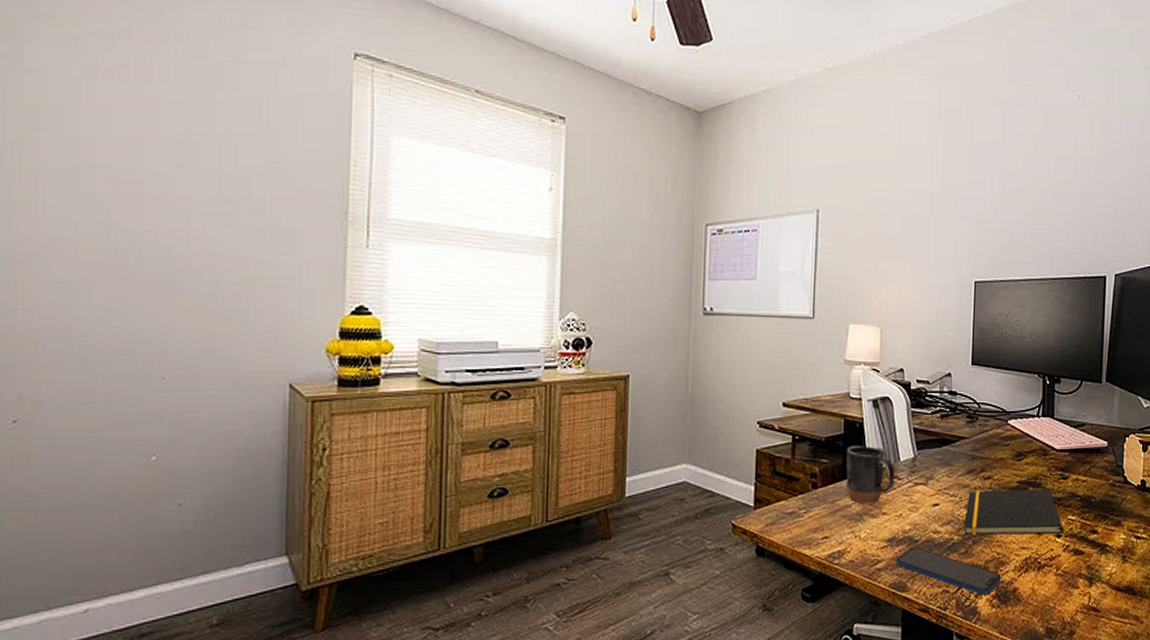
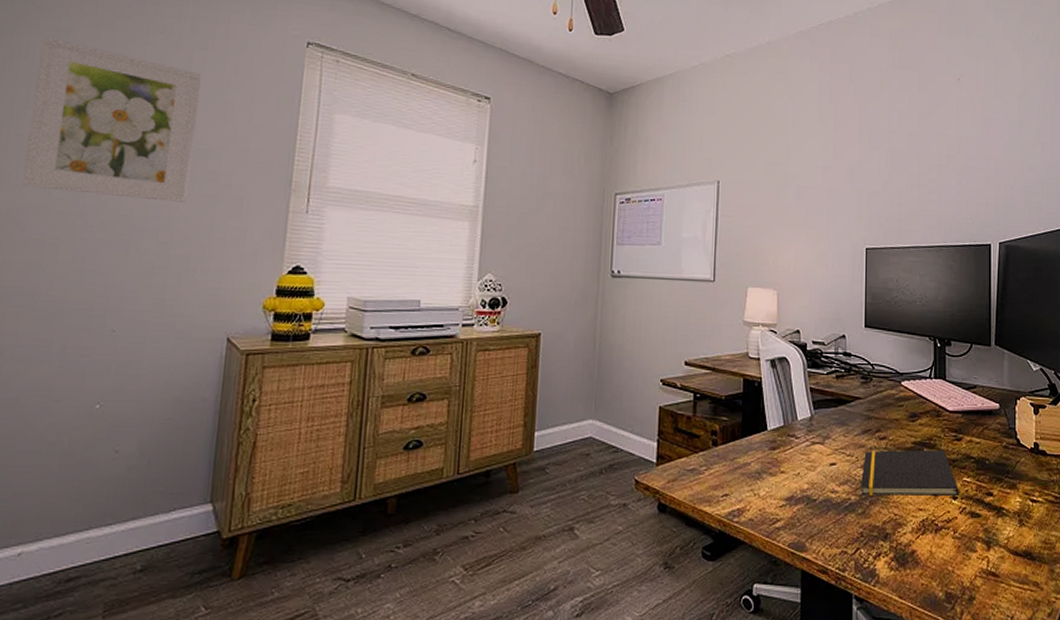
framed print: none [43,45,235,237] -> present [22,35,201,202]
mug: present [845,446,895,504] -> none [745,404,793,462]
smartphone: present [896,548,1001,595] -> none [795,507,898,557]

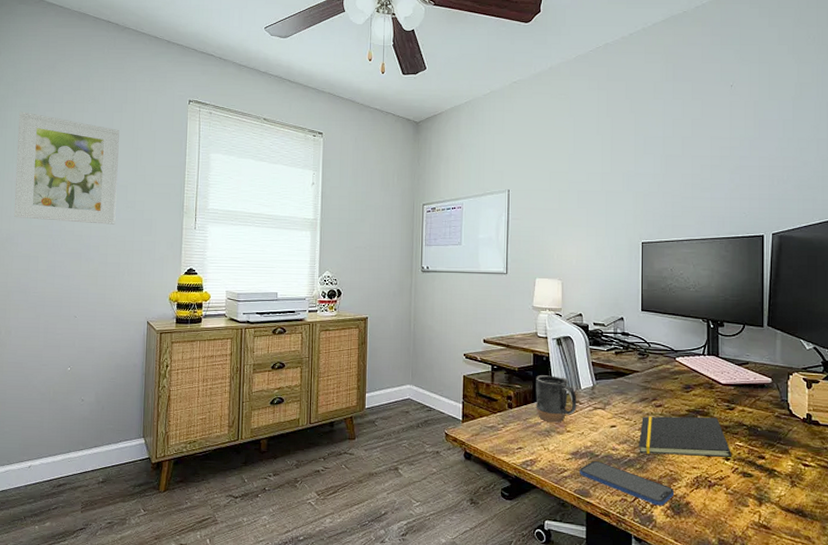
mug: none [745,404,793,462] -> present [535,375,577,423]
smartphone: none [795,507,898,557] -> present [580,461,674,506]

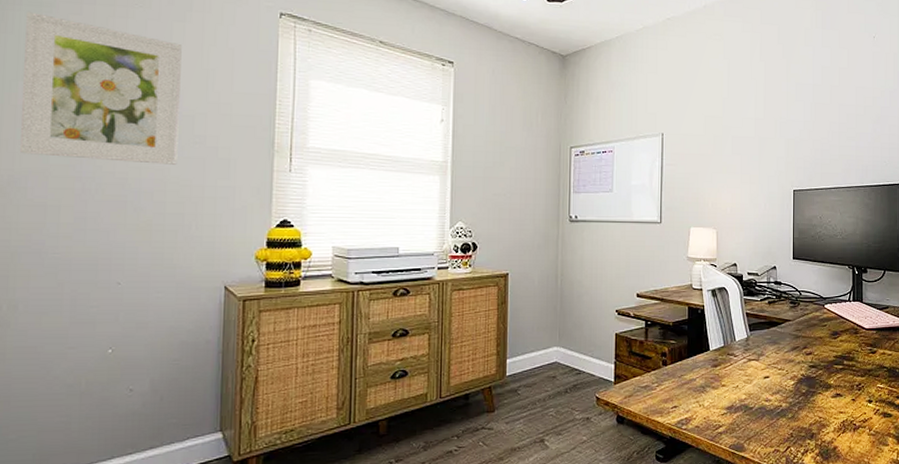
mug: present [535,375,577,423] -> none [690,329,732,378]
smartphone: present [580,461,674,506] -> none [734,414,823,453]
notepad: present [639,416,732,457] -> none [791,361,875,403]

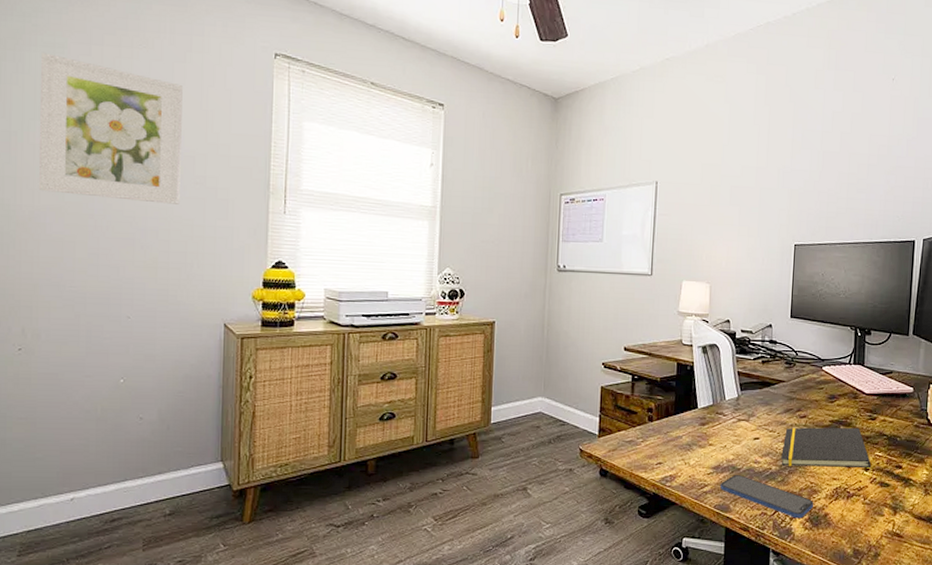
smartphone: none [734,414,823,453] -> present [720,475,813,519]
notepad: none [791,361,875,403] -> present [781,427,872,467]

